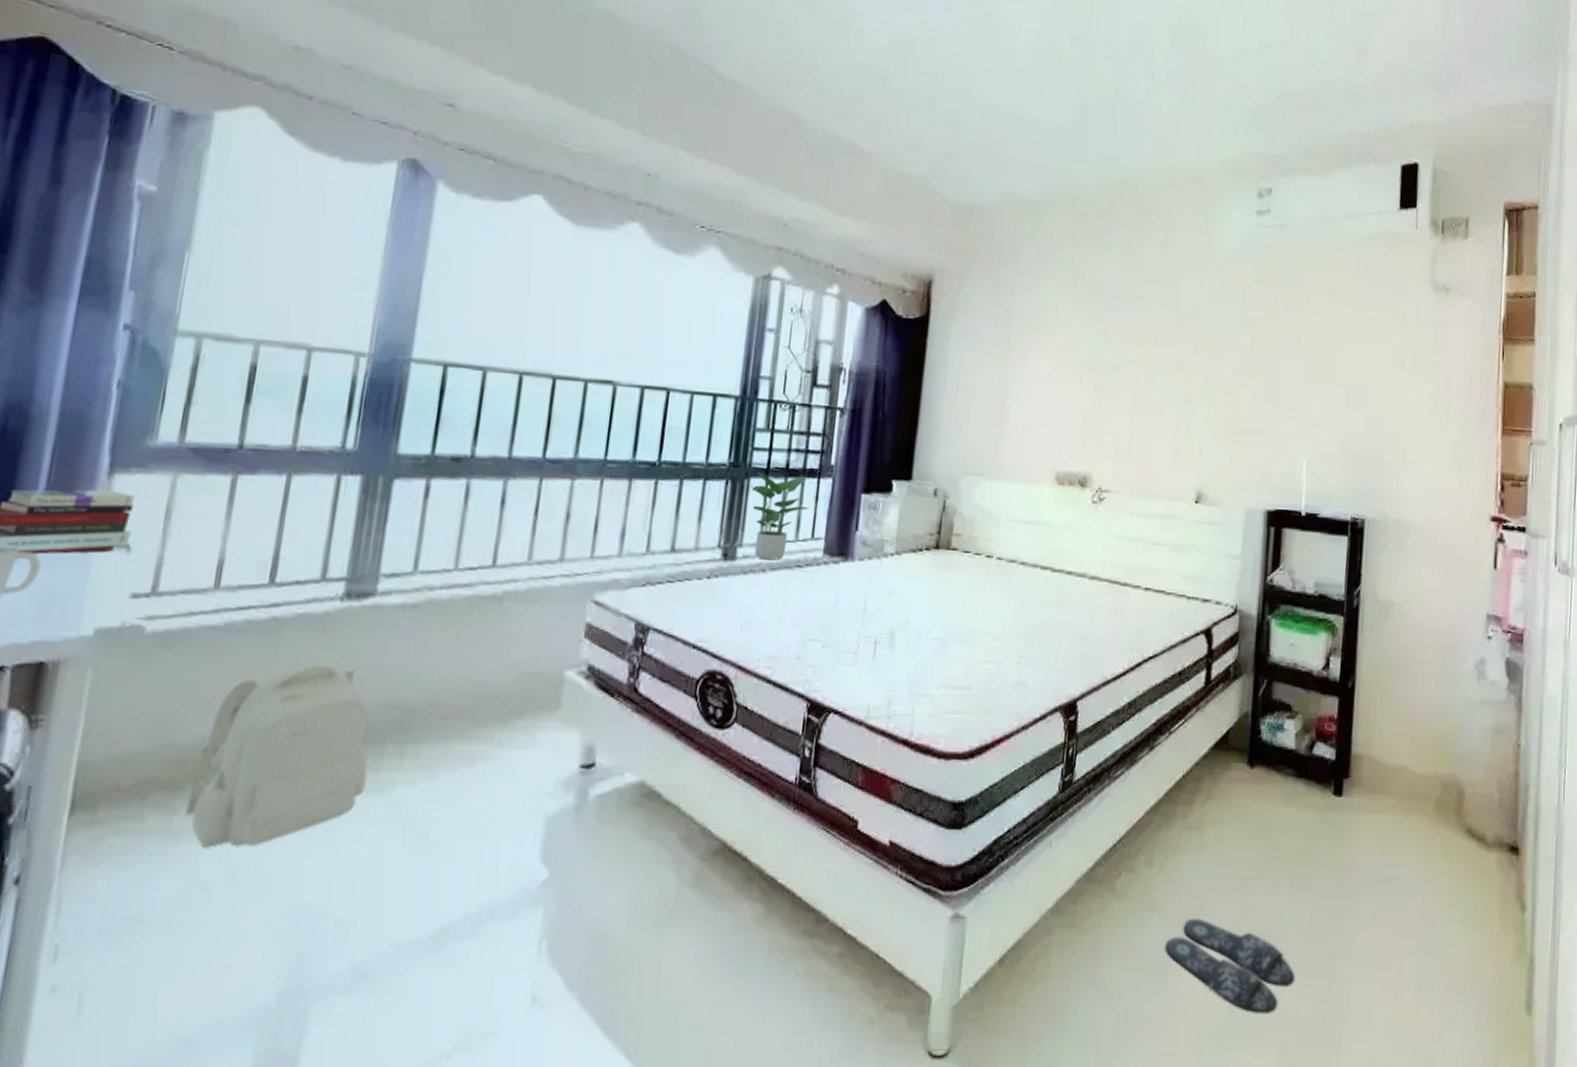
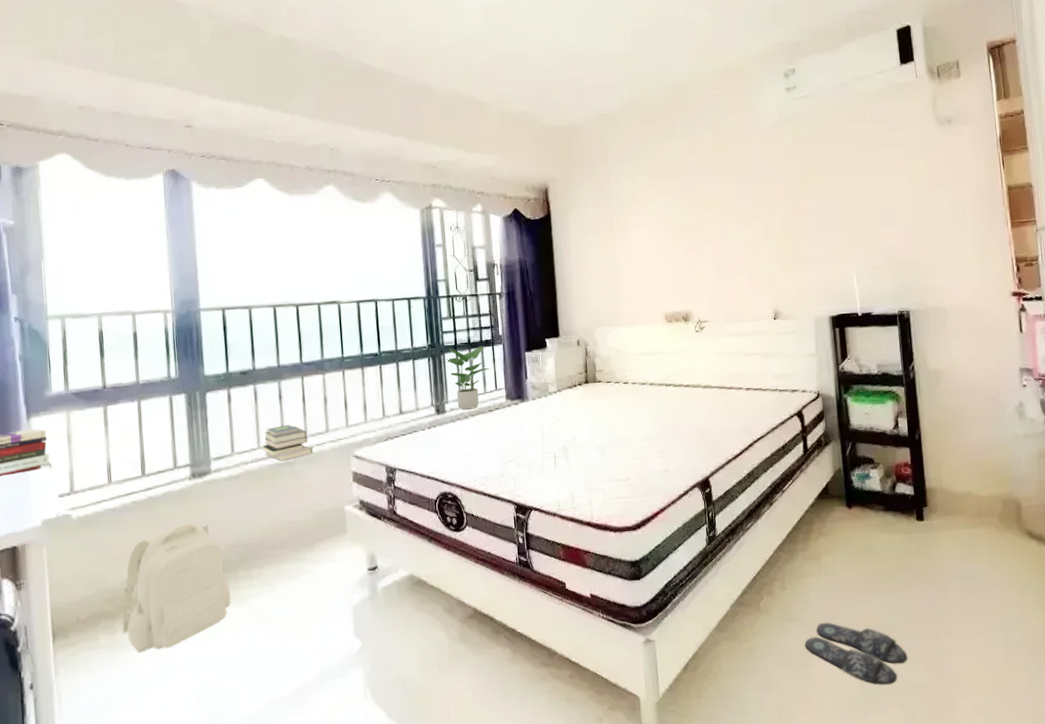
books: none [459,542,535,593] -> present [261,425,313,461]

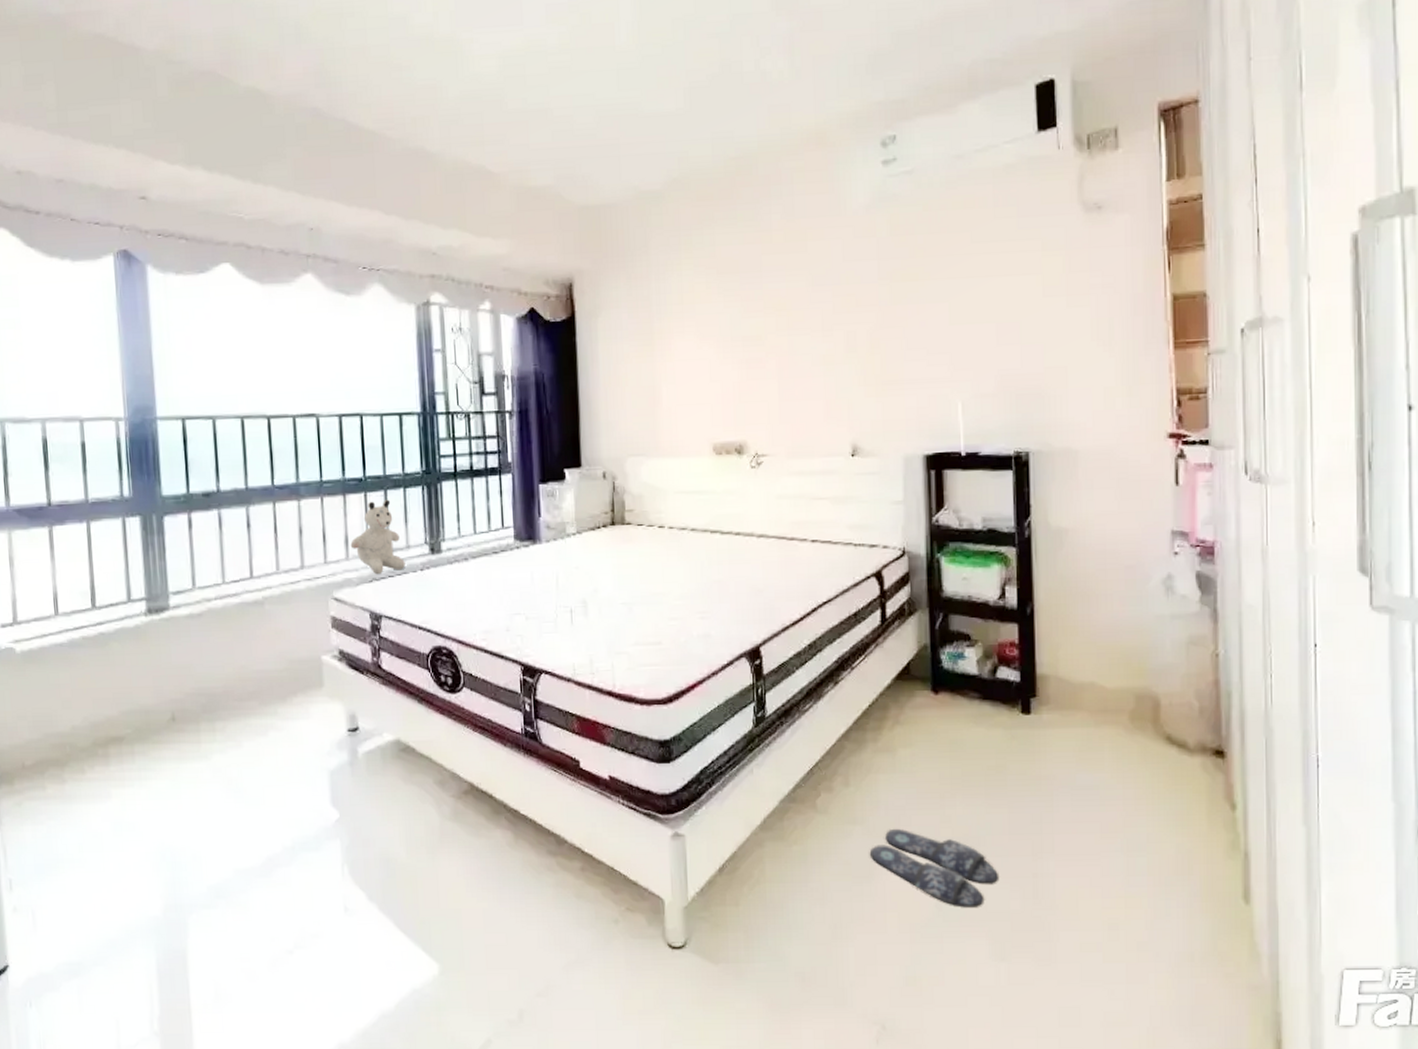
backpack: present [121,521,231,653] -> none [70,664,192,807]
books: present [261,425,313,461] -> none [226,558,285,600]
stuffed animal: none [368,370,415,434] -> present [350,499,405,575]
potted plant: present [446,346,491,410] -> none [443,474,497,550]

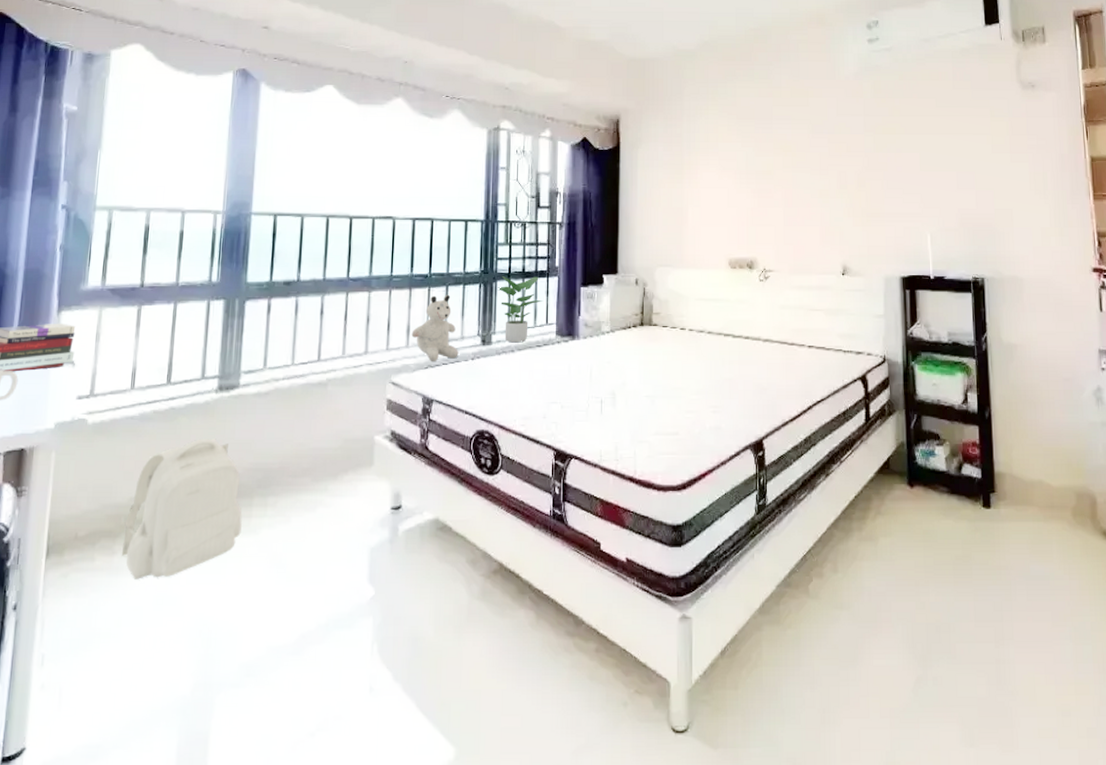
backpack: none [70,664,192,807] -> present [121,439,242,580]
potted plant: none [443,474,497,550] -> present [497,276,543,343]
slippers: present [870,828,998,907] -> none [855,614,966,693]

